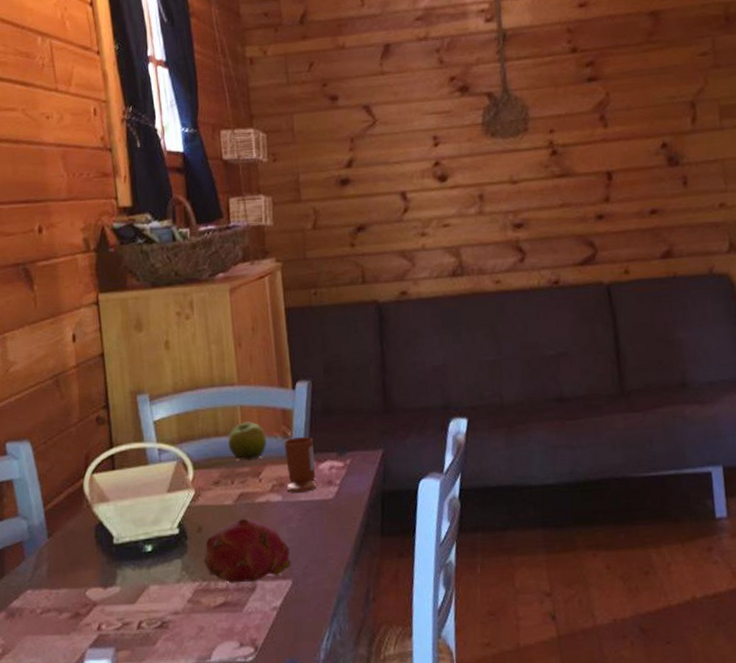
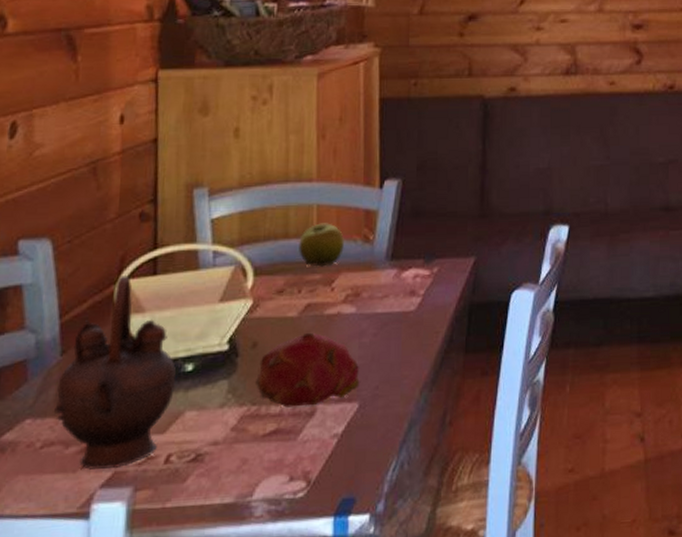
teapot: none [47,471,139,633] -> present [53,276,176,470]
candle: present [284,437,317,494] -> none [362,242,398,305]

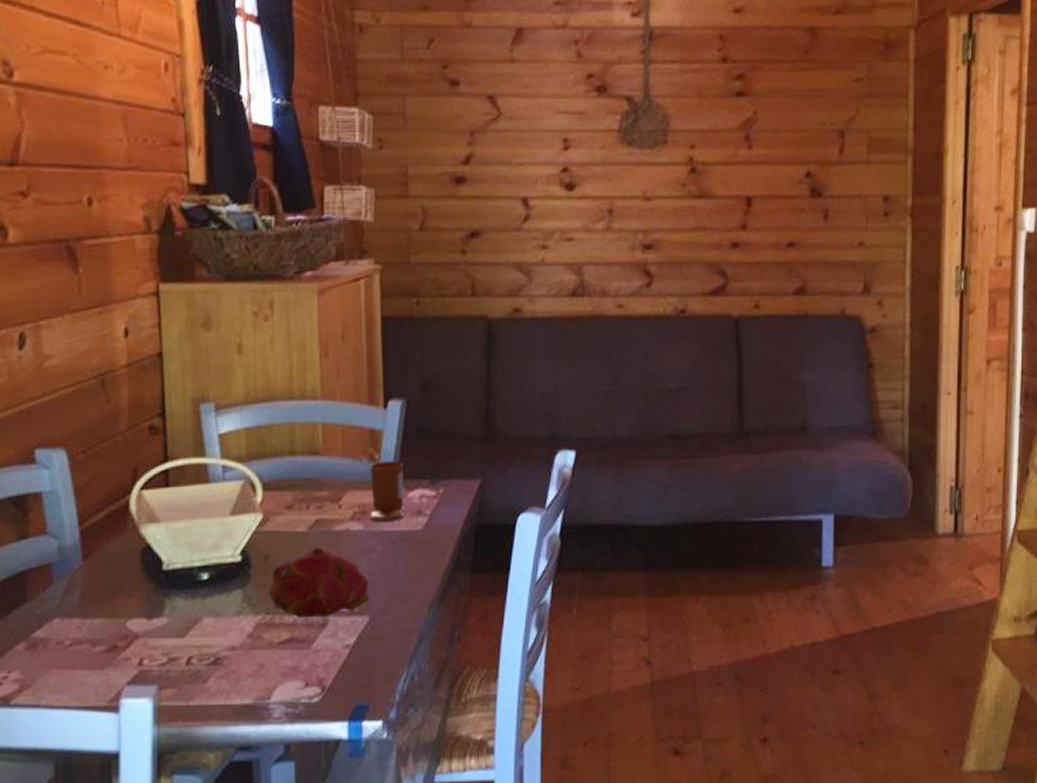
teapot: present [53,276,176,470] -> none [79,487,192,668]
fruit: present [299,223,345,267] -> none [306,441,351,484]
candle: none [362,242,398,305] -> present [370,462,404,523]

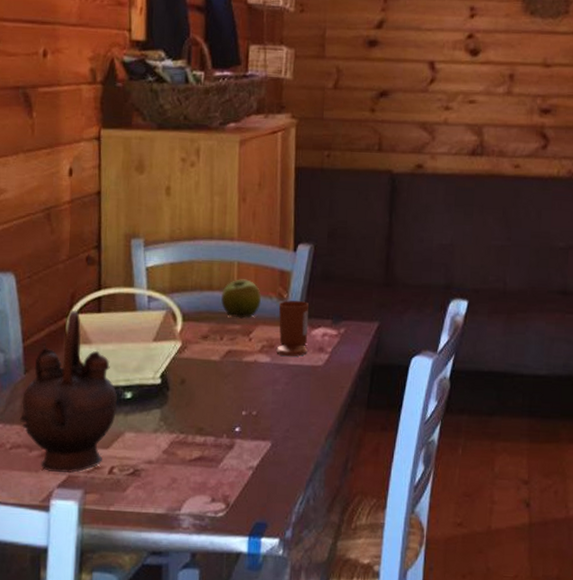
teapot: none [79,487,192,668] -> present [19,311,117,474]
fruit: present [268,547,371,618] -> none [183,375,274,440]
fruit: none [306,441,351,484] -> present [221,279,262,319]

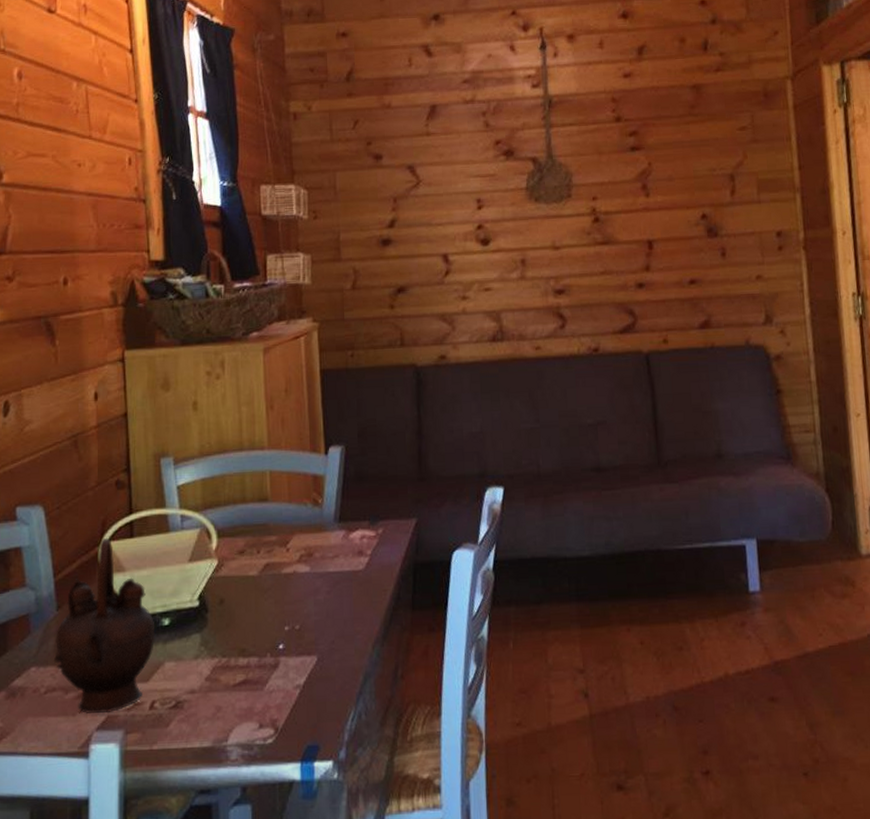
fruit: present [221,279,262,319] -> none [255,488,297,529]
candle: present [276,300,309,357] -> none [314,505,347,564]

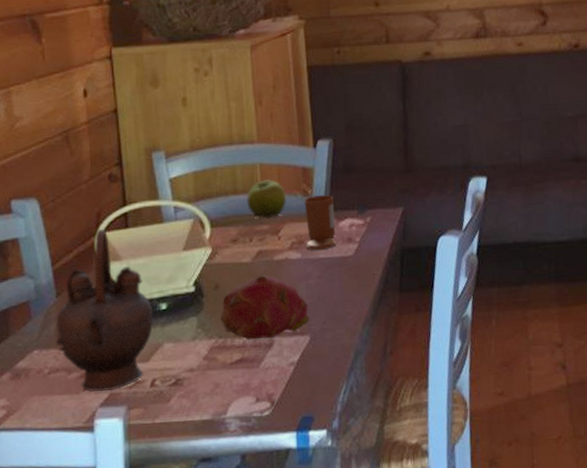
fruit: none [223,590,318,660] -> present [219,275,311,340]
fruit: none [255,488,297,529] -> present [247,180,287,219]
candle: none [314,505,347,564] -> present [304,195,337,251]

